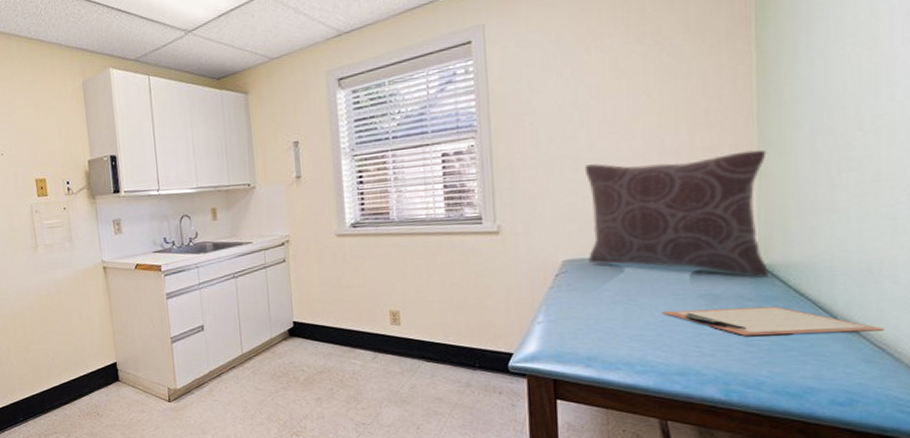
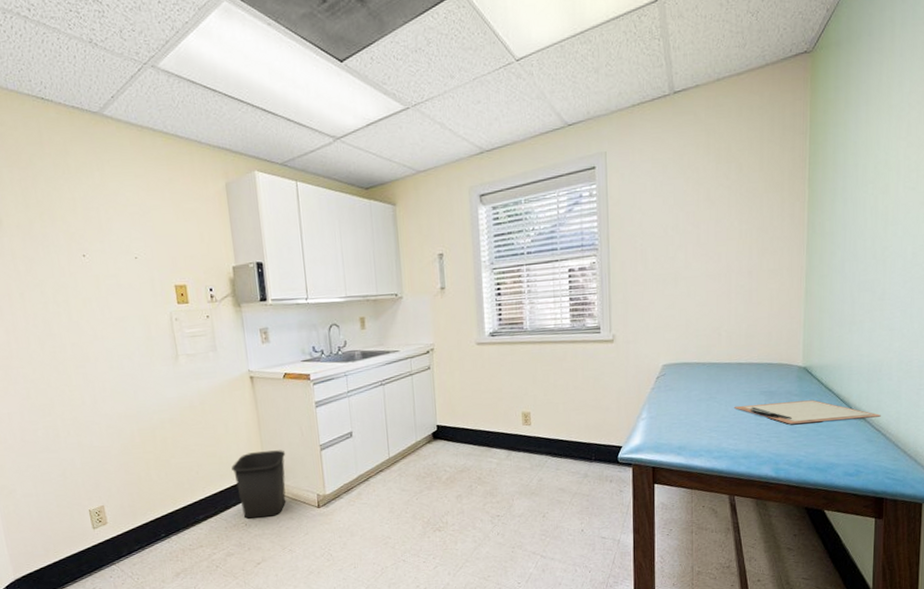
waste bin: none [85,341,137,409] -> present [231,450,286,519]
pillow: present [584,149,769,278] -> none [681,272,812,377]

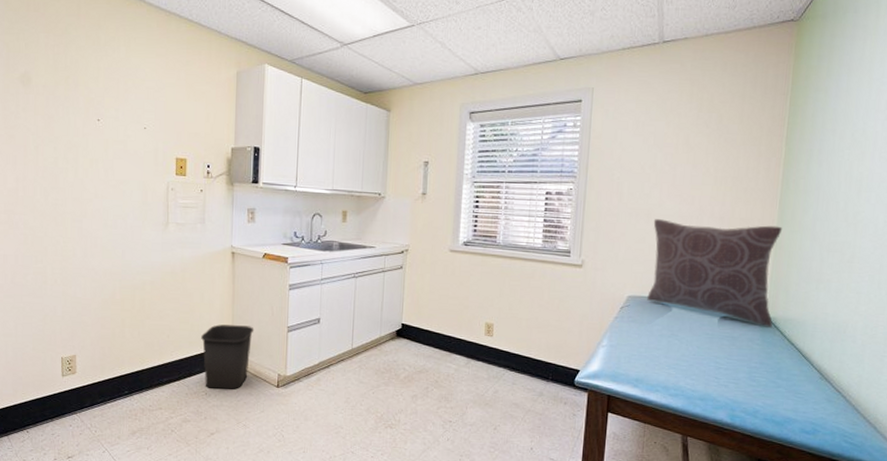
pillow: none [681,272,812,377] -> present [647,219,783,328]
clipboard: present [733,400,881,425] -> none [694,346,842,378]

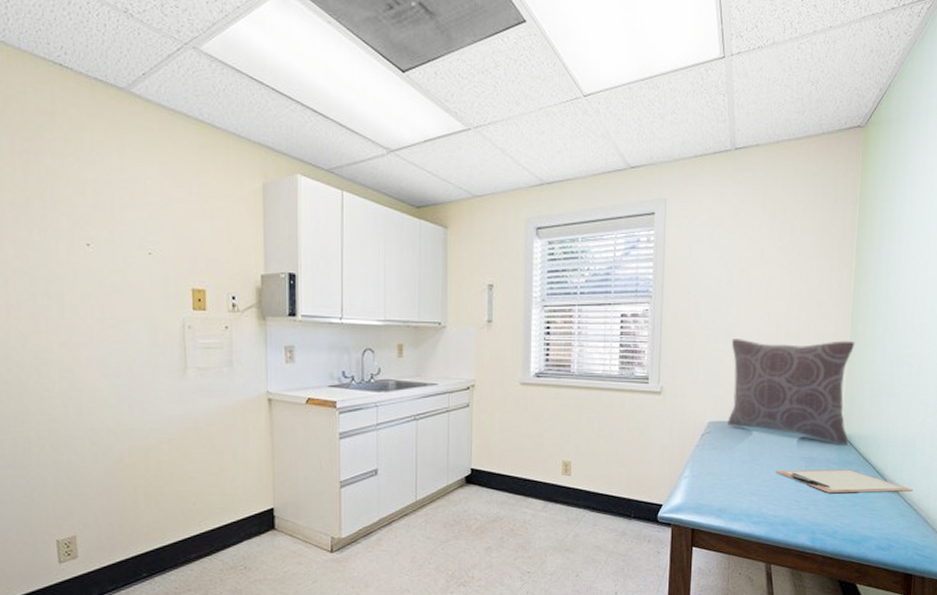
waste bin: present [201,324,254,390] -> none [236,484,300,561]
clipboard: none [694,346,842,378] -> present [774,469,913,494]

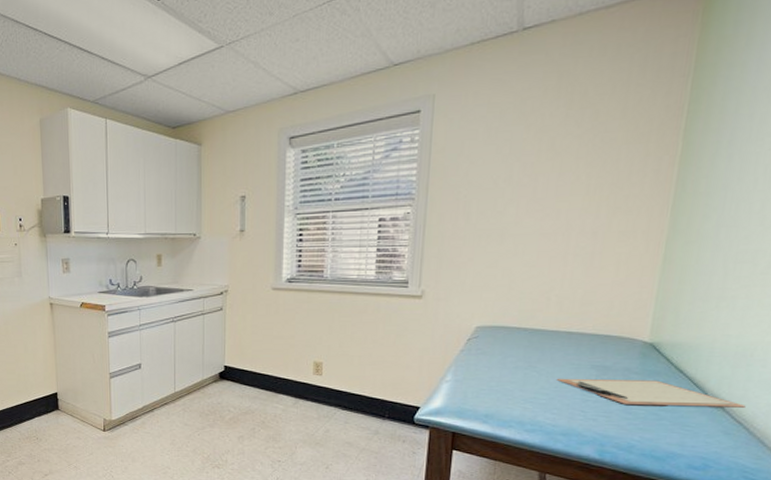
pillow: present [727,339,855,445] -> none [499,237,675,354]

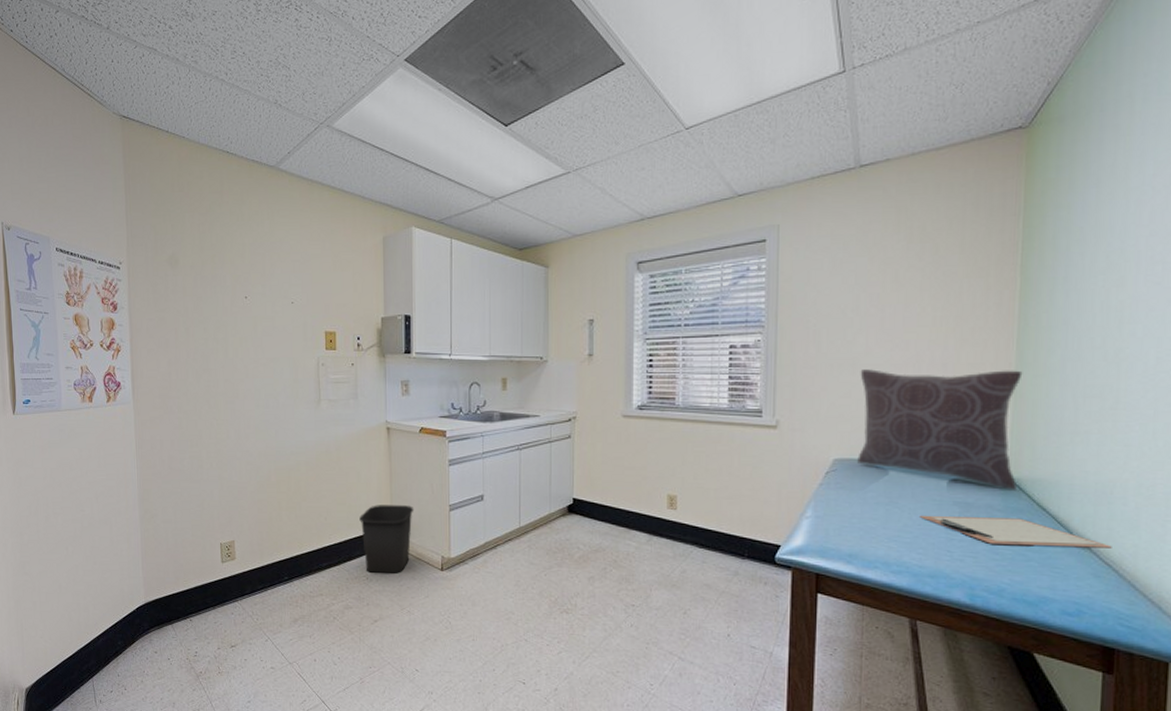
waste bin: none [28,373,78,435] -> present [359,505,414,575]
pillow: none [499,237,675,354] -> present [857,369,1023,490]

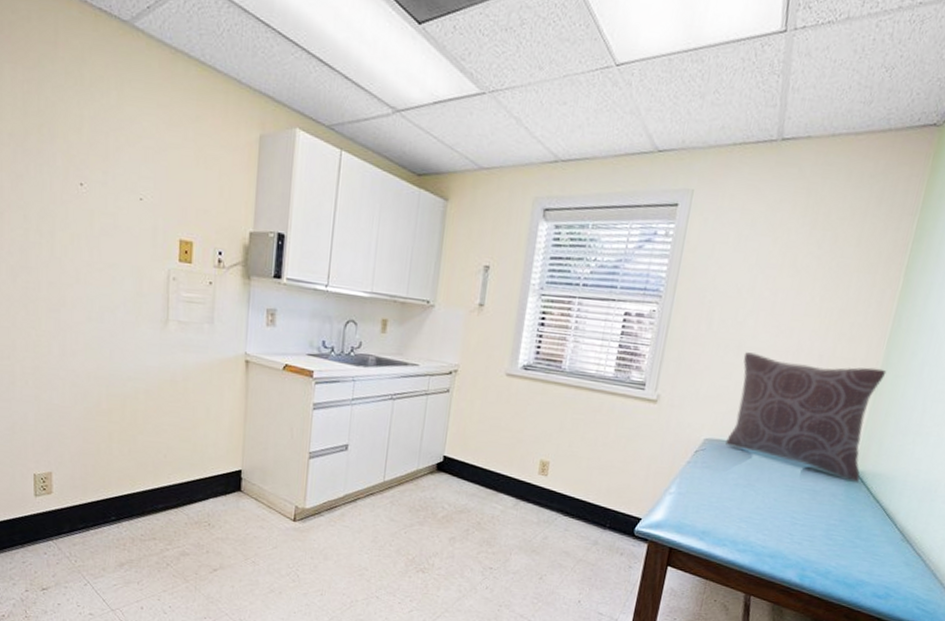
waste bin: present [359,505,414,575] -> none [205,445,270,522]
clipboard: present [918,515,1112,548] -> none [770,498,926,541]

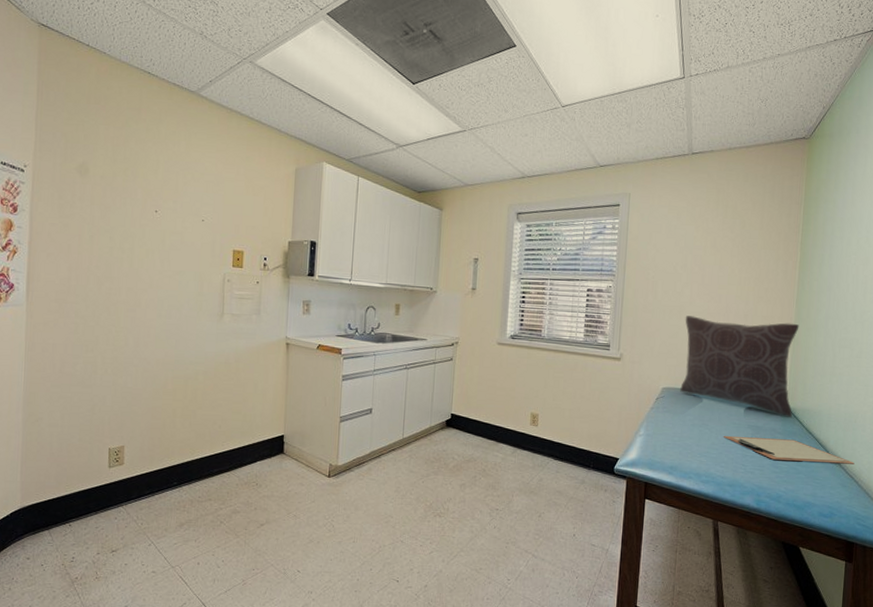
clipboard: none [770,498,926,541] -> present [723,435,855,464]

